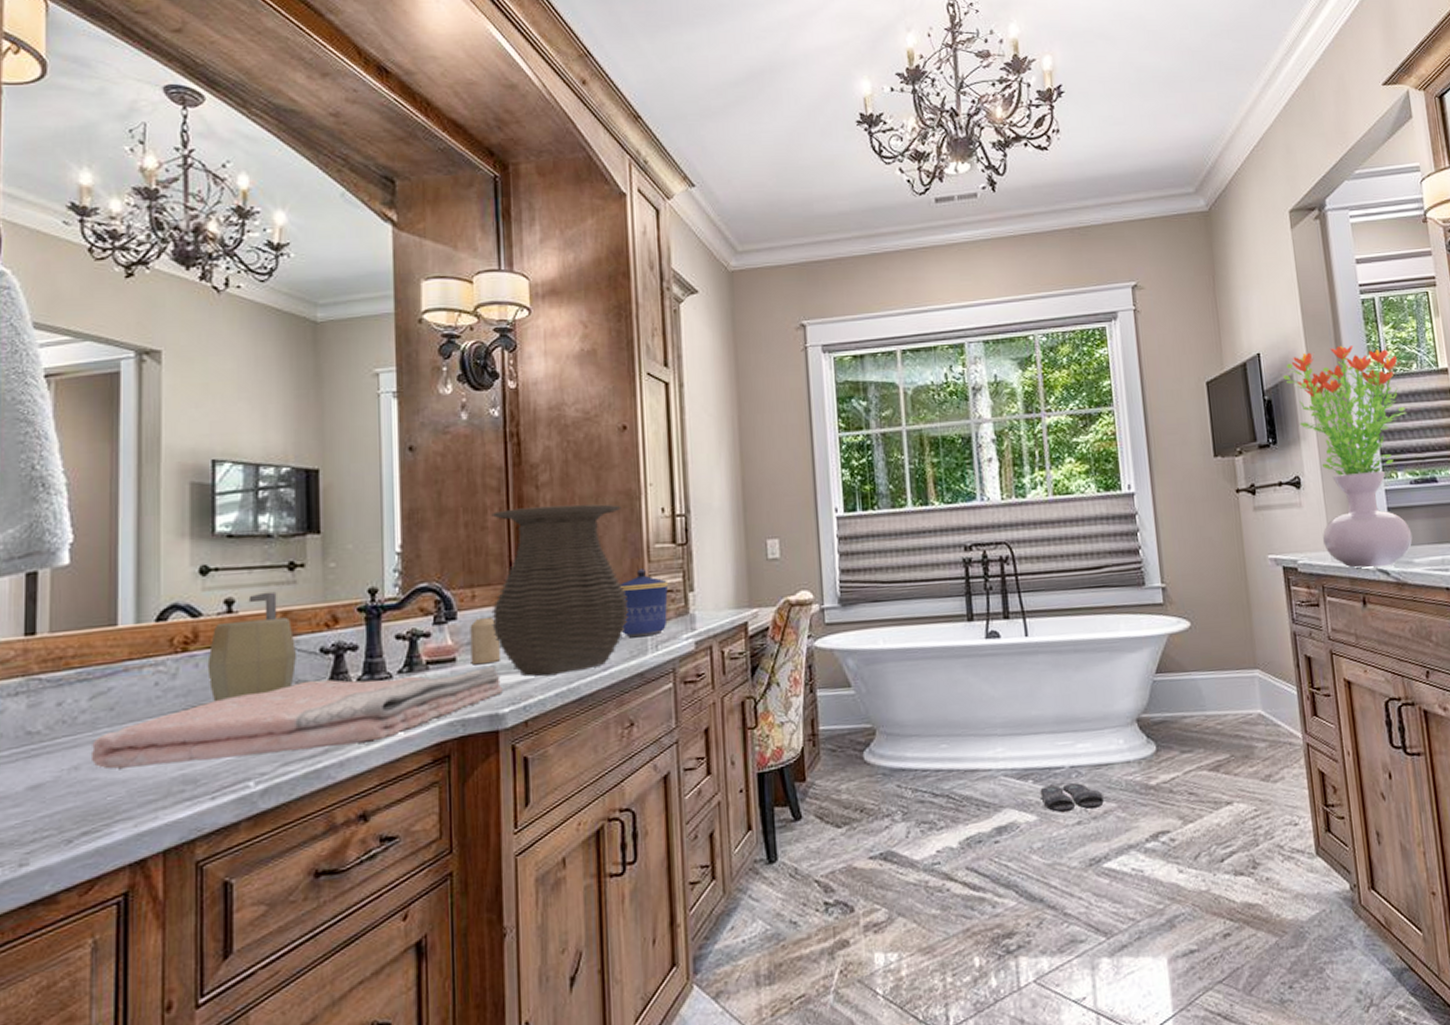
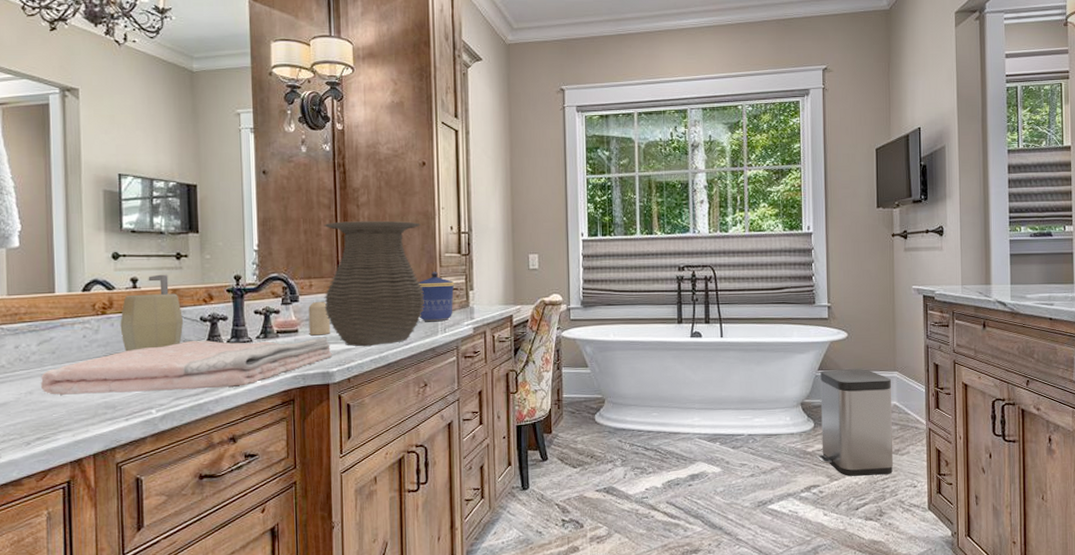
slippers: present [1039,783,1104,812] -> none [724,447,772,467]
pedal bin: none [1159,668,1265,816] -> present [815,369,894,476]
flower arrangement: present [1283,345,1413,568] -> none [937,124,1034,300]

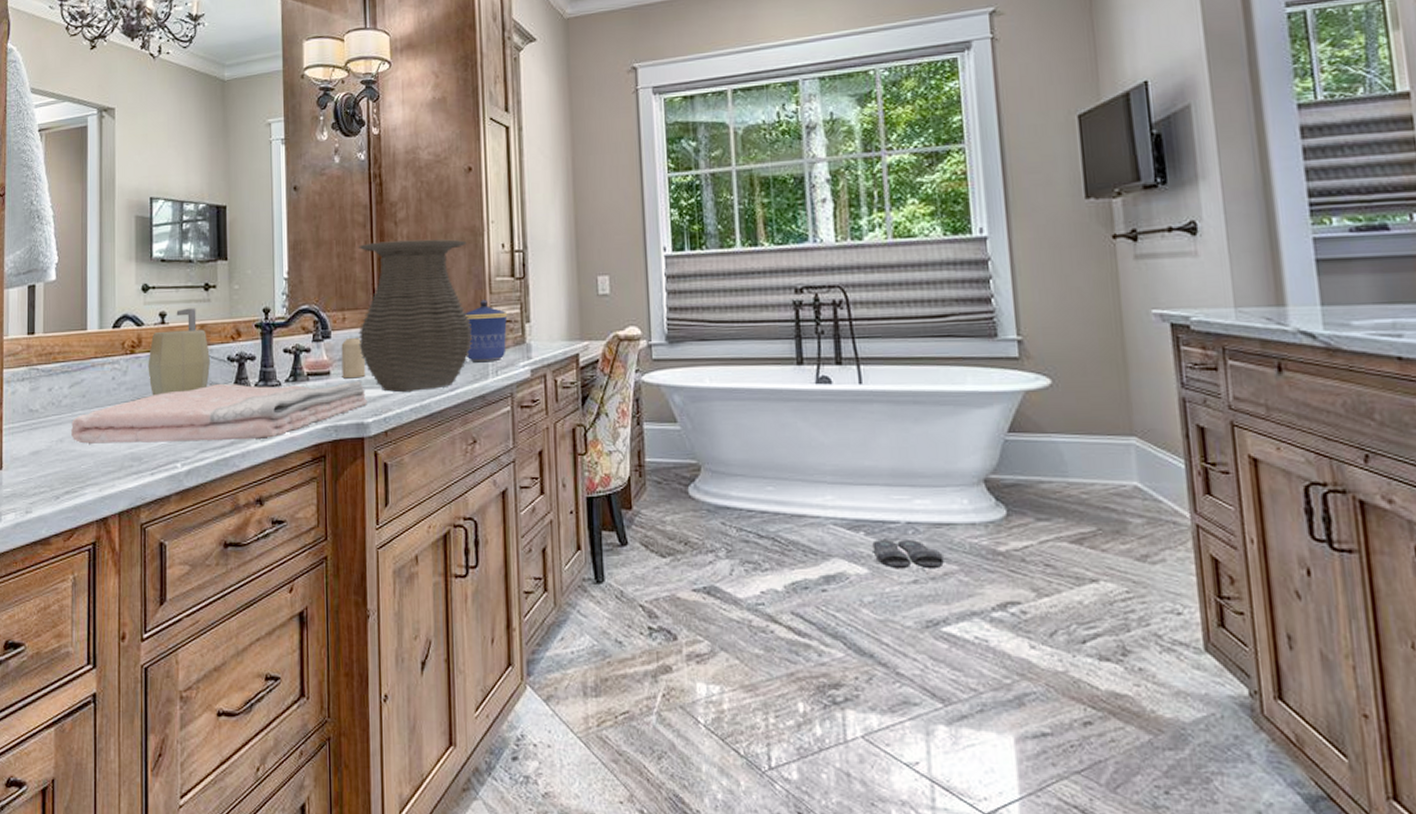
slippers: none [724,447,772,467] -> present [871,540,944,568]
pedal bin: present [815,369,894,476] -> none [1011,432,1140,592]

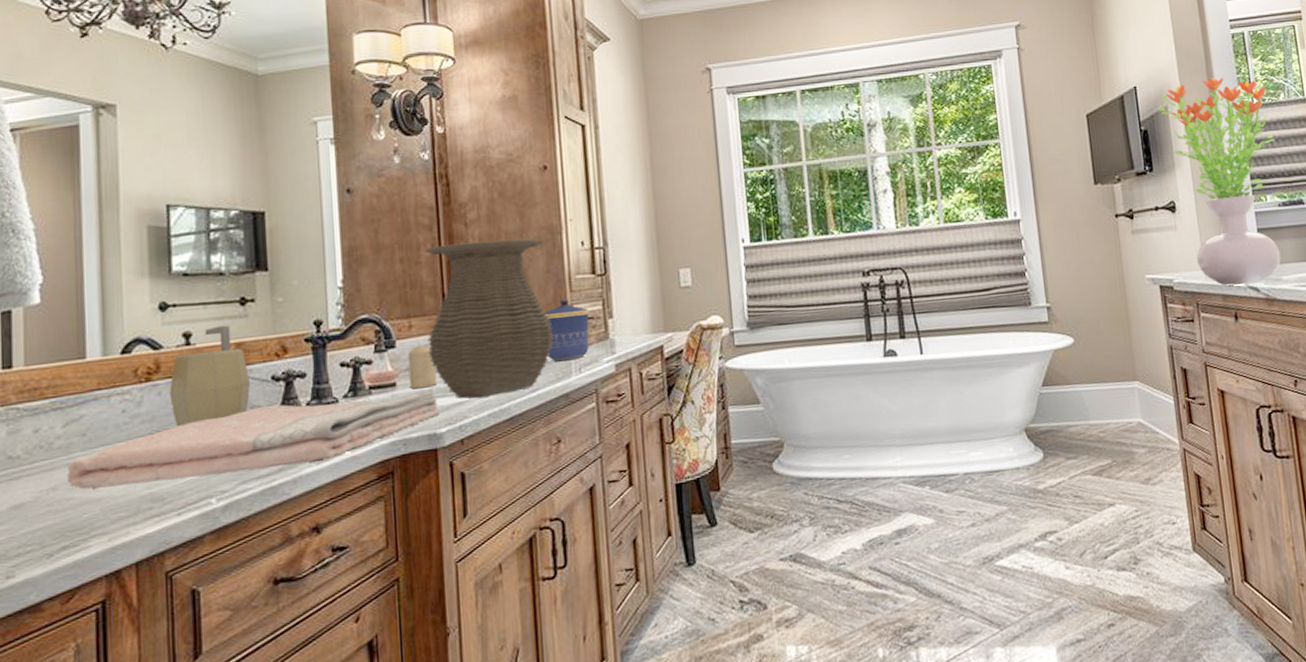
slippers: present [871,540,944,568] -> none [936,488,996,515]
flower arrangement: none [1177,68,1351,330] -> present [1158,77,1281,286]

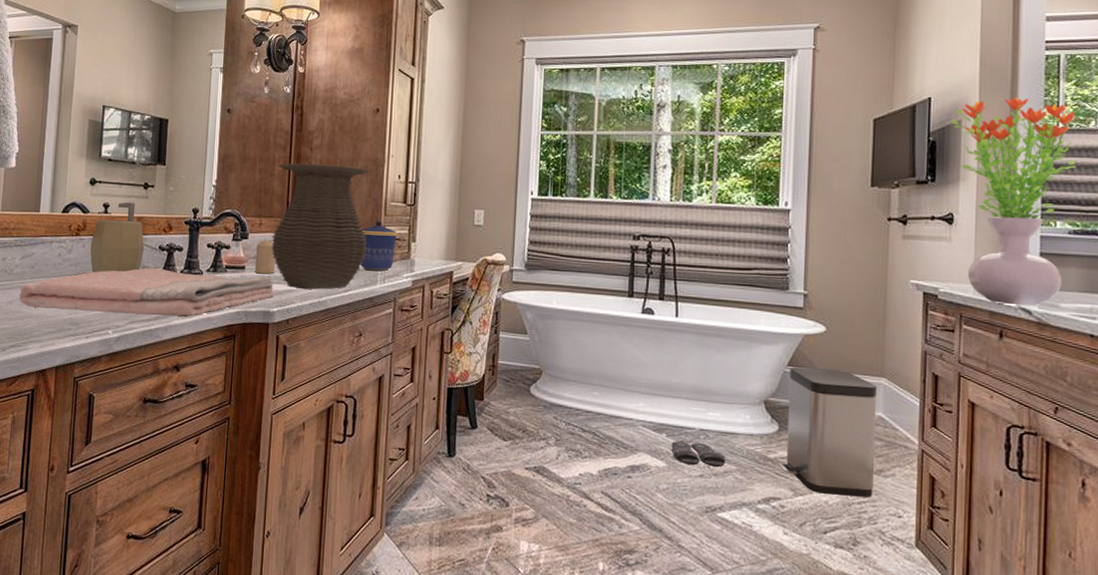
slippers: none [936,488,996,515] -> present [670,441,725,467]
pedal bin: none [1045,381,1145,517] -> present [778,367,878,497]

